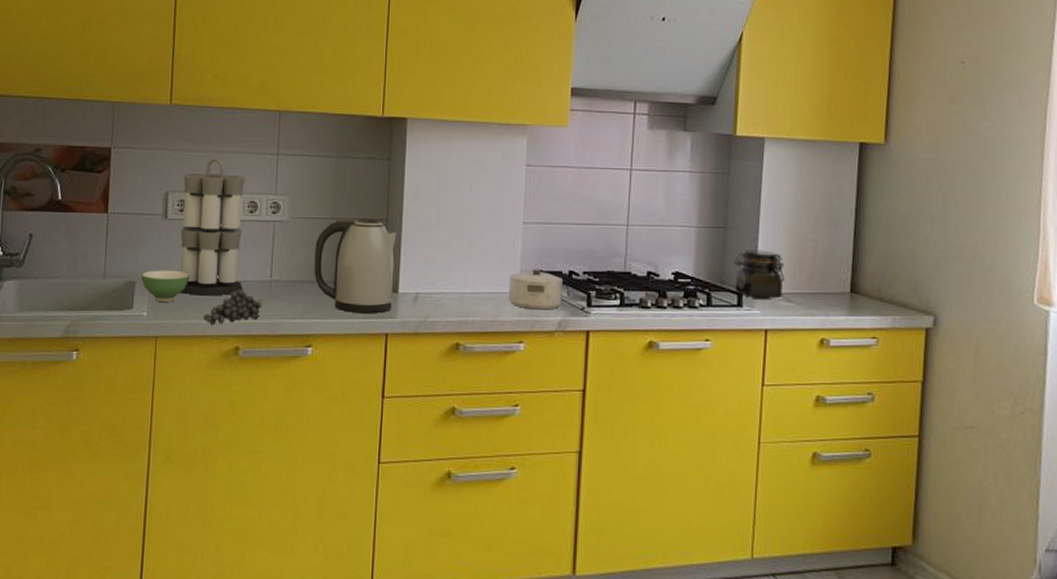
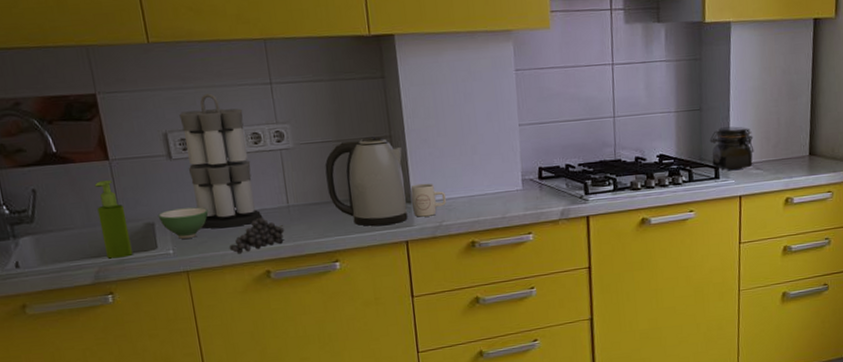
soap dispenser: none [82,232,111,314] -> present [94,180,133,259]
mug: none [397,273,435,310] -> present [410,183,446,217]
cooking pot: present [508,269,563,310] -> none [512,166,563,203]

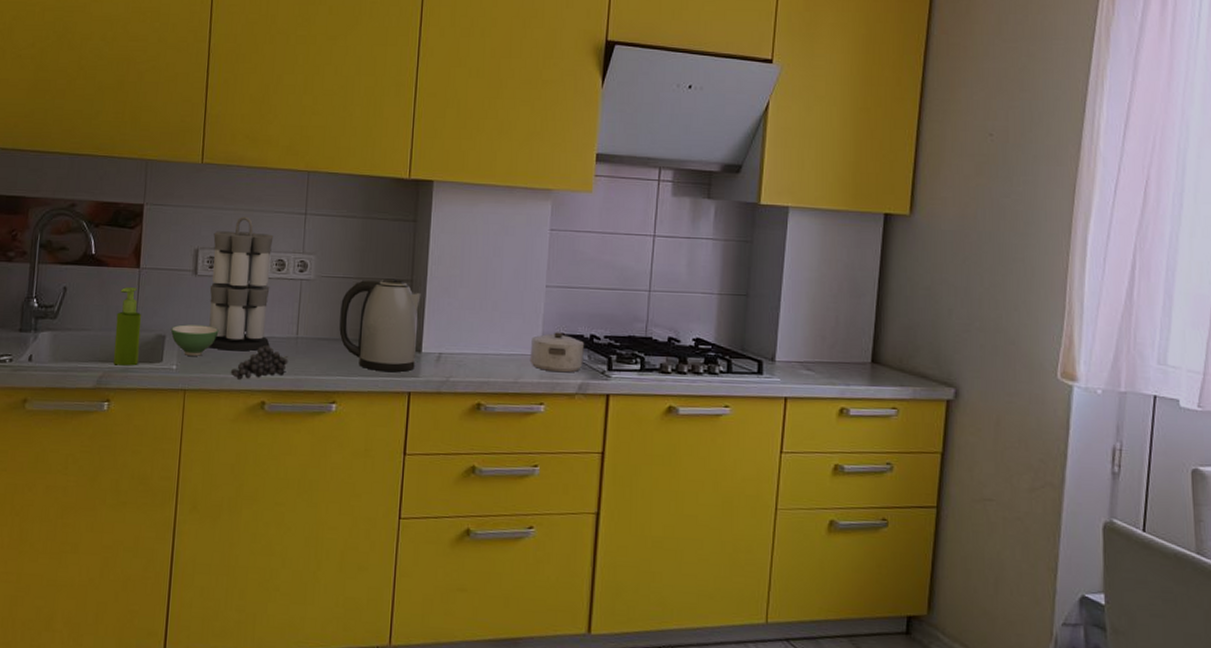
mug: present [410,183,446,217] -> none [421,333,458,370]
cooking pot: none [512,166,563,203] -> present [529,332,584,373]
jar: present [709,126,754,171] -> none [754,318,806,368]

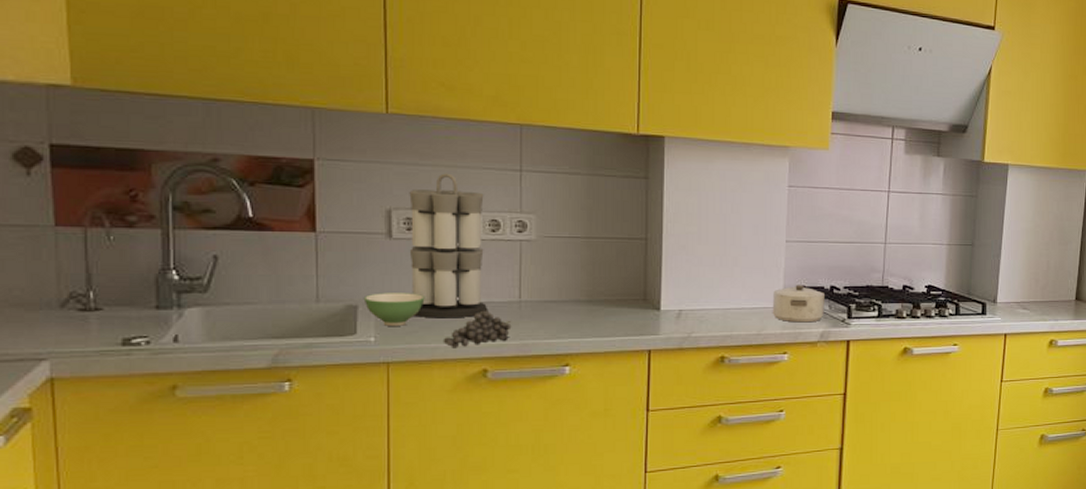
soap dispenser: present [114,286,142,366] -> none [291,253,325,341]
kettle: present [339,278,421,373] -> none [568,237,657,332]

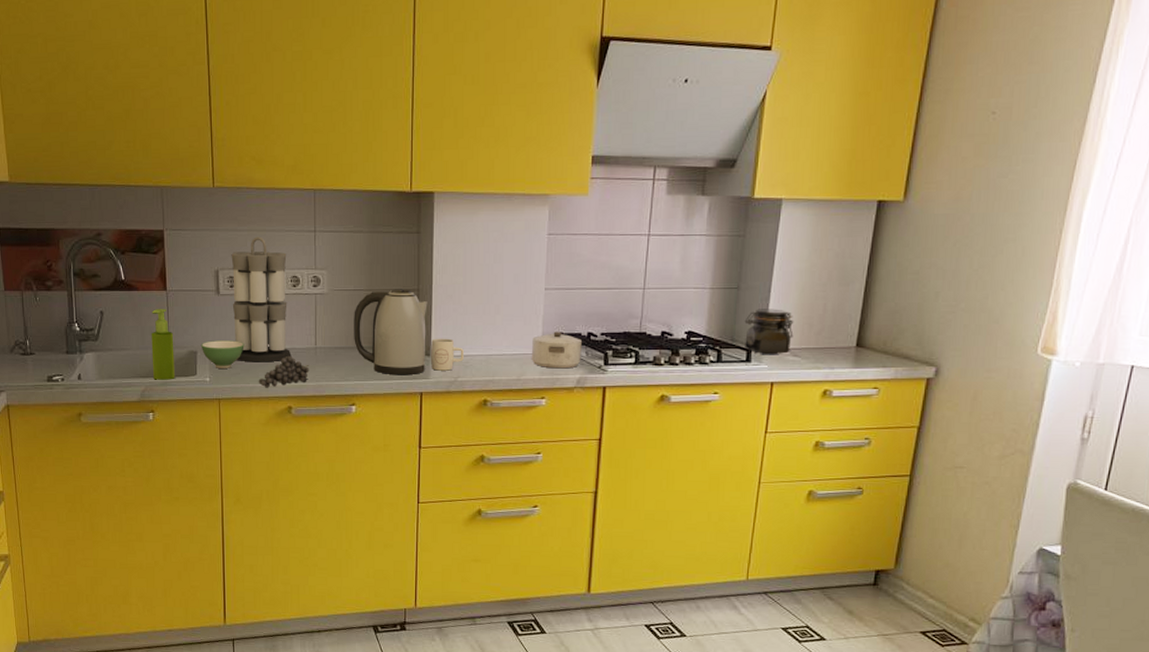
soap dispenser: none [291,253,325,341] -> present [151,308,175,380]
kettle: none [568,237,657,332] -> present [354,289,428,376]
mug: none [660,291,698,326] -> present [430,338,464,371]
jar: none [979,265,1023,308] -> present [744,309,794,355]

